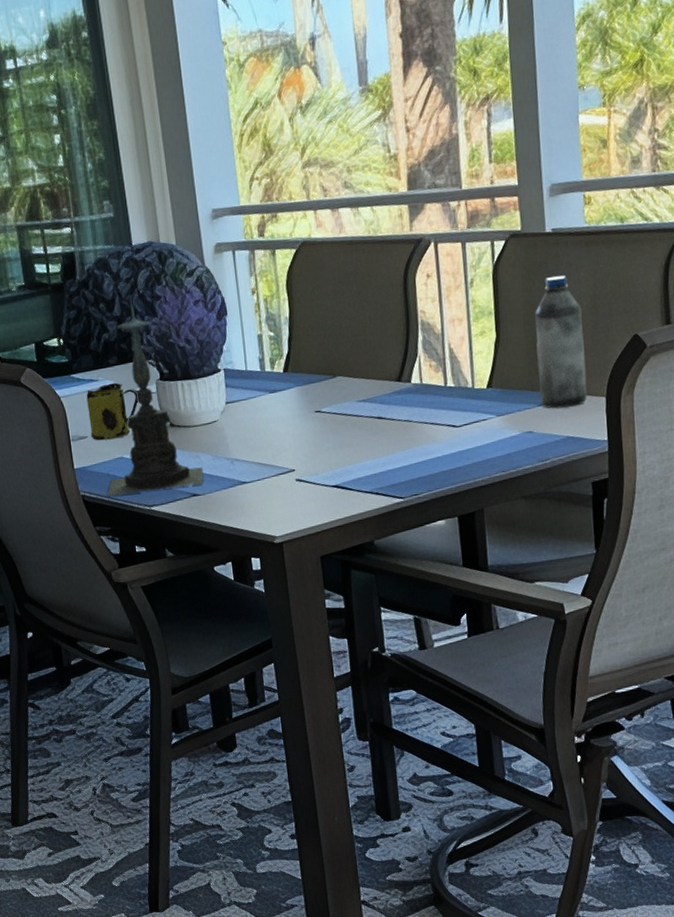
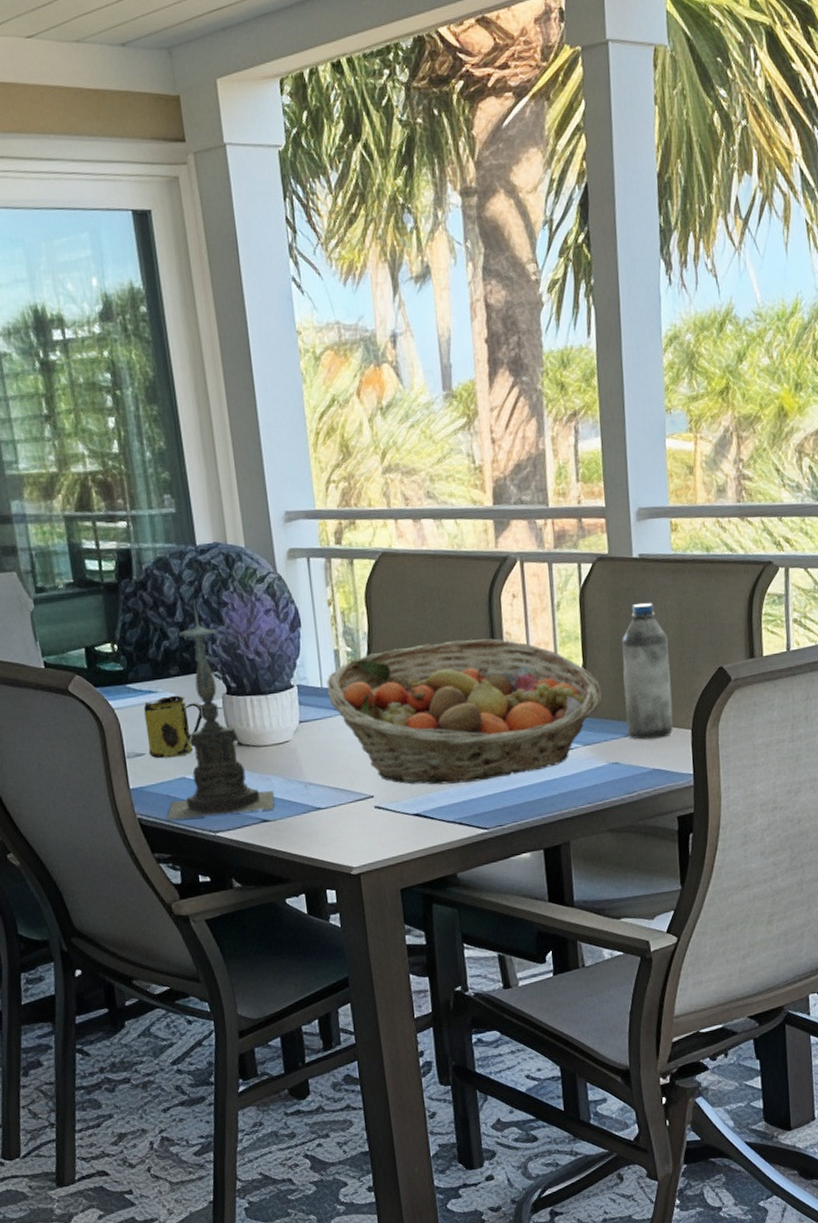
fruit basket: none [251,317,516,458] -> present [326,638,603,785]

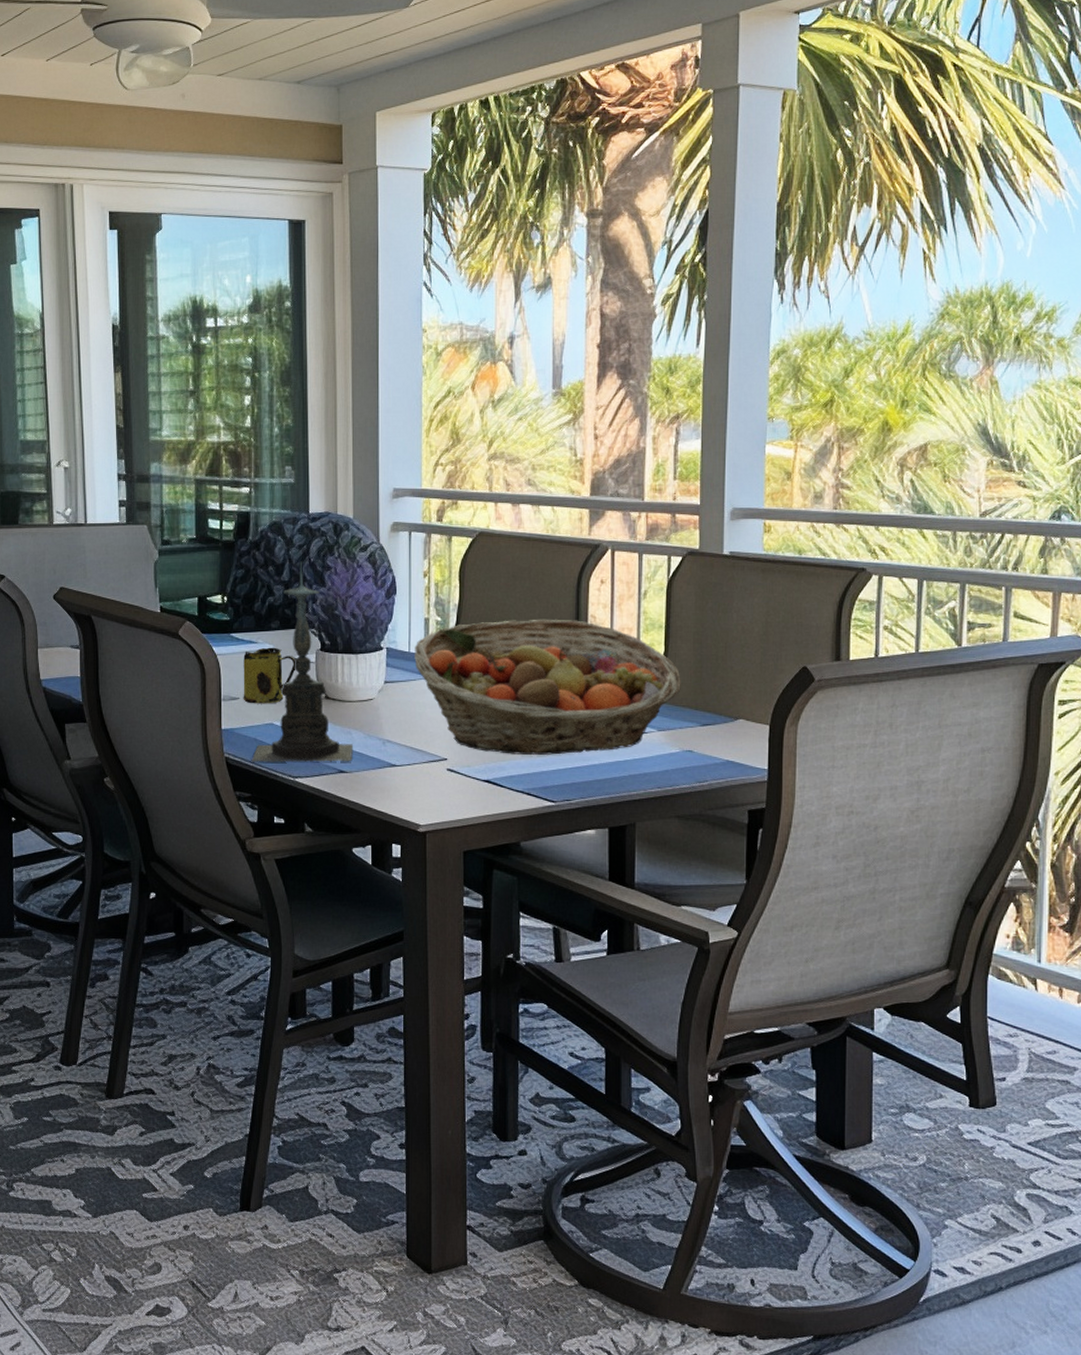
water bottle: present [622,603,673,740] -> none [704,599,753,731]

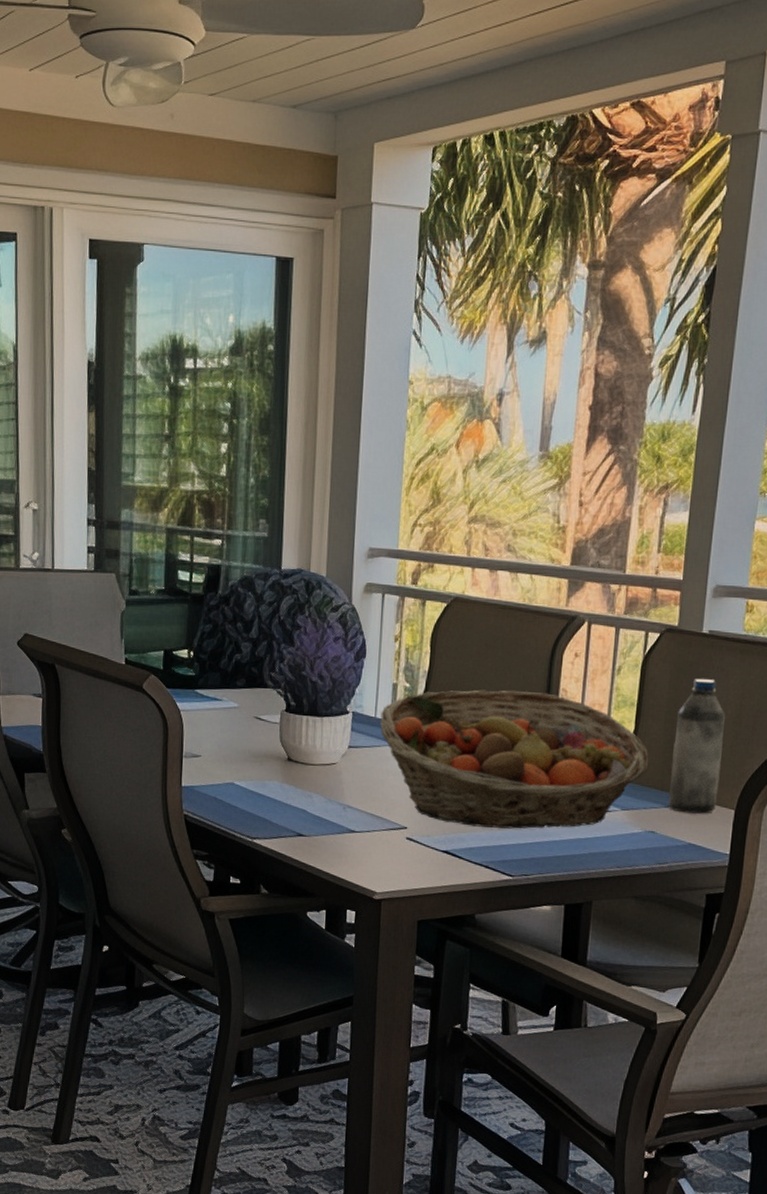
mug: present [243,647,296,704] -> none [205,705,261,763]
candle holder: present [251,561,353,763] -> none [210,619,313,826]
water bottle: none [704,599,753,731] -> present [669,679,726,814]

